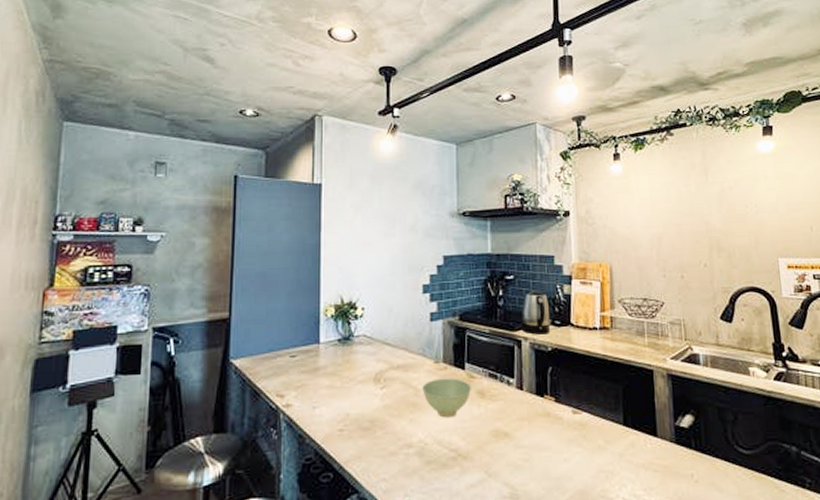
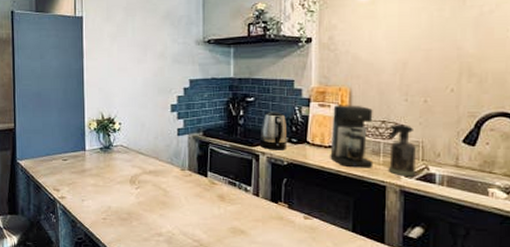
bowl: present [422,378,471,418] -> none [170,183,212,215]
coffee maker: none [595,282,638,351] -> present [330,105,373,168]
spray bottle: none [651,302,680,359] -> present [388,125,417,177]

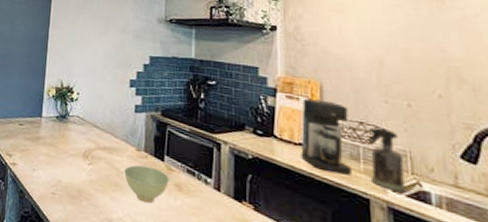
bowl: none [170,183,212,215] -> present [124,165,169,203]
kettle: present [259,112,288,150] -> none [221,97,252,142]

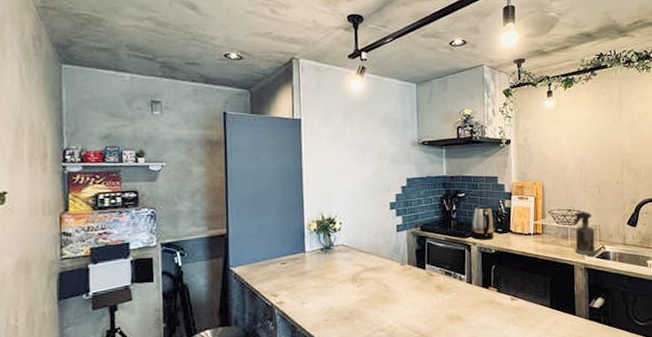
bowl: present [124,165,169,203] -> none [391,276,431,308]
kettle: none [221,97,252,142] -> present [470,205,494,240]
coffee maker: present [301,98,351,175] -> none [529,197,563,251]

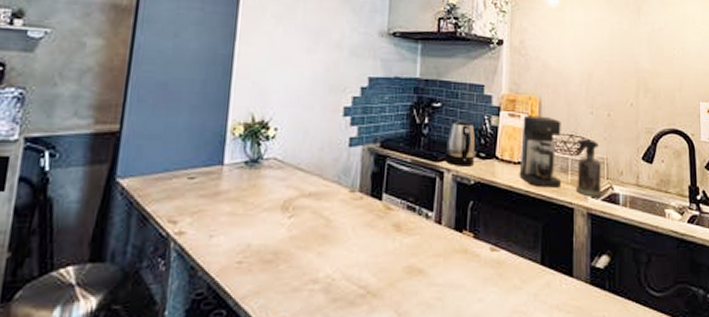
coffee maker: none [529,197,563,251] -> present [519,115,561,188]

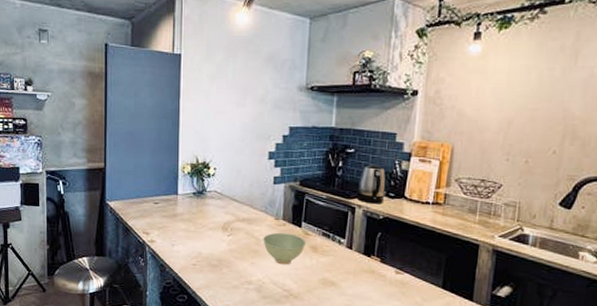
bowl: none [334,209,387,252] -> present [263,232,306,265]
coffee maker: present [519,115,561,188] -> none [426,161,473,226]
spray bottle: present [576,139,602,197] -> none [484,184,514,237]

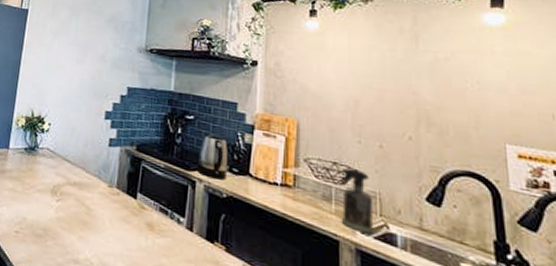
bowl: present [263,232,306,265] -> none [94,202,141,243]
spray bottle: none [484,184,514,237] -> present [341,168,374,234]

